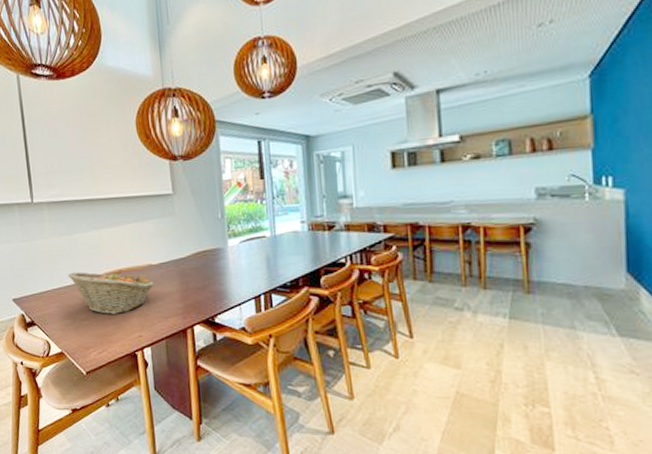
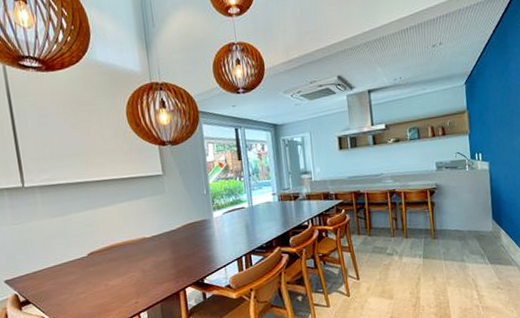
fruit basket: present [68,269,154,314] -> none [63,244,148,286]

